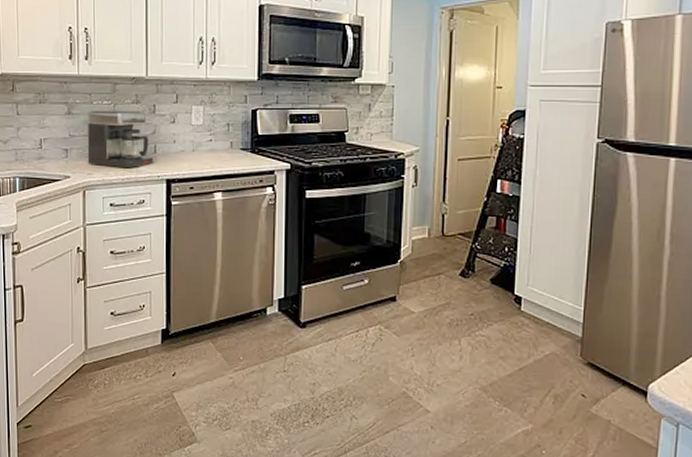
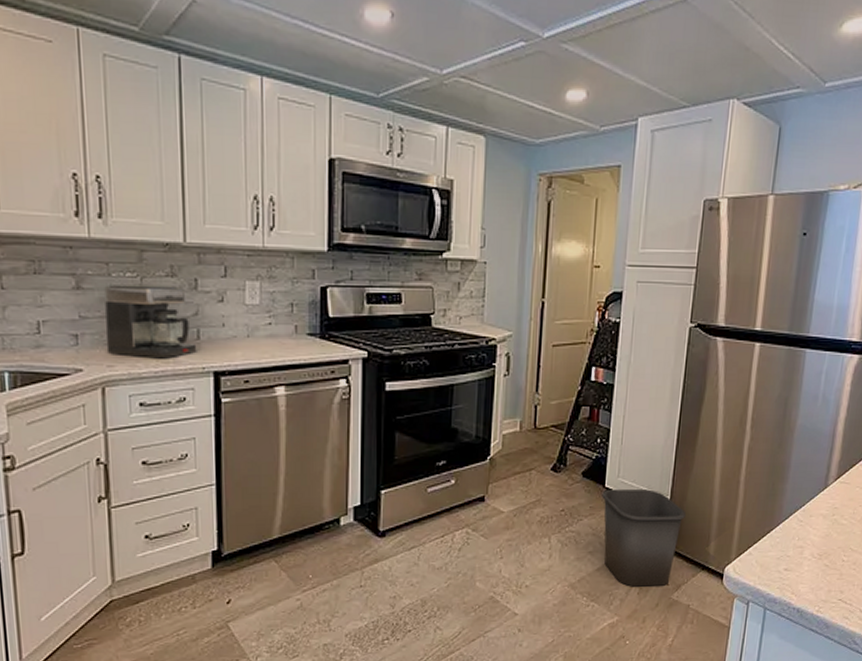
waste bin: none [511,296,601,399] -> present [602,488,686,587]

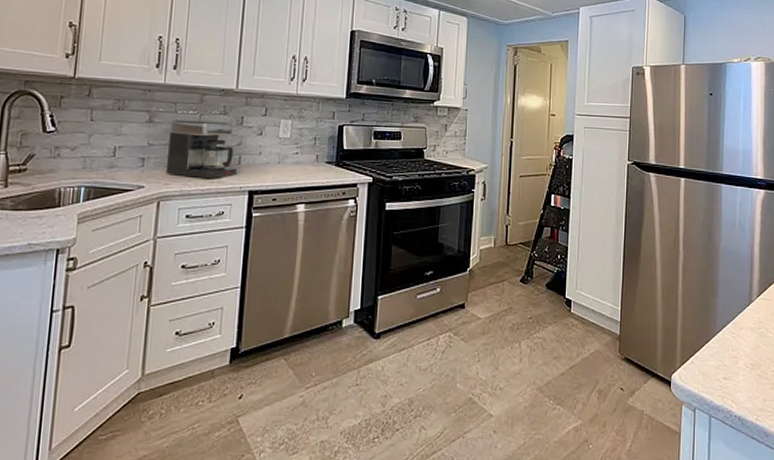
waste bin: present [602,488,686,587] -> none [563,299,634,393]

